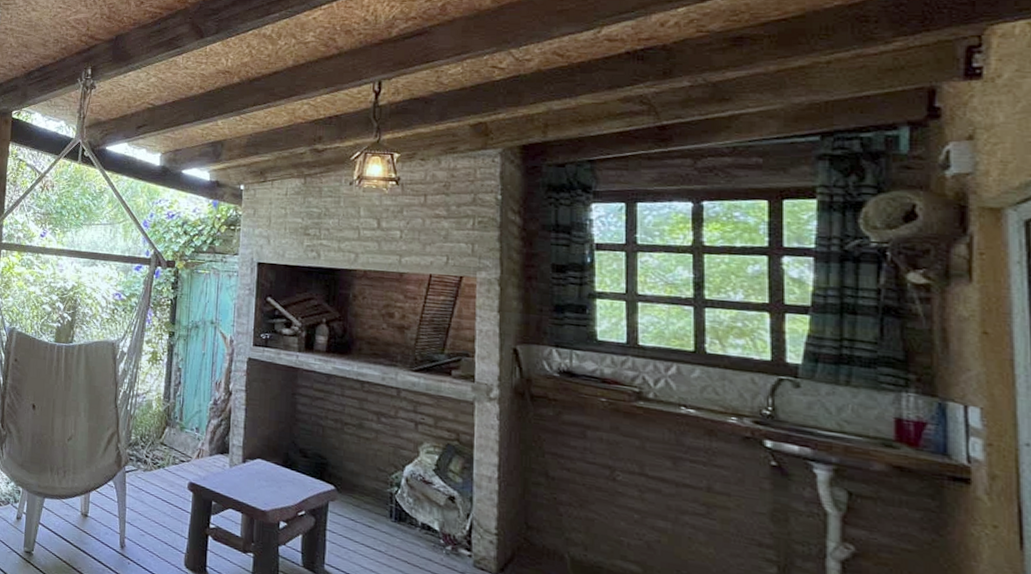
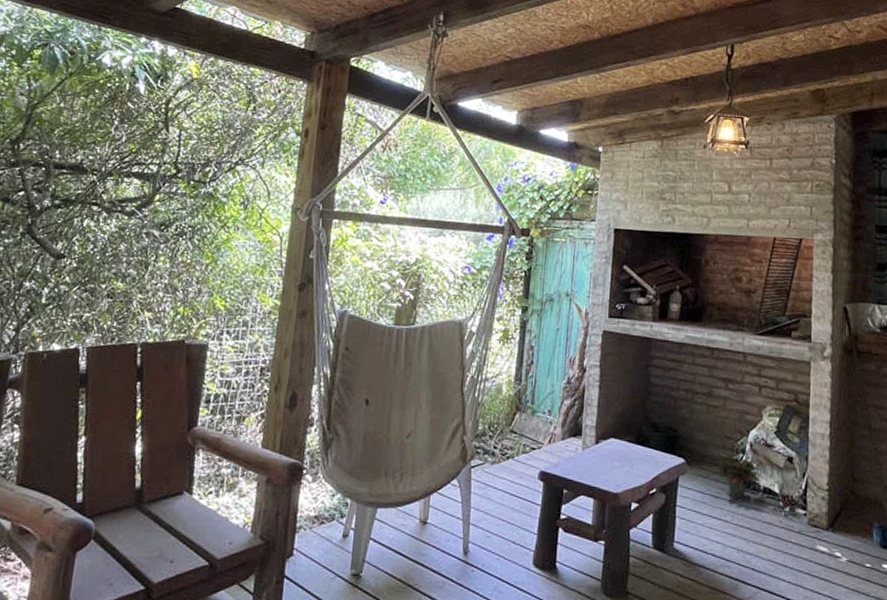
potted plant: none [368,485,420,535] -> present [716,453,762,502]

